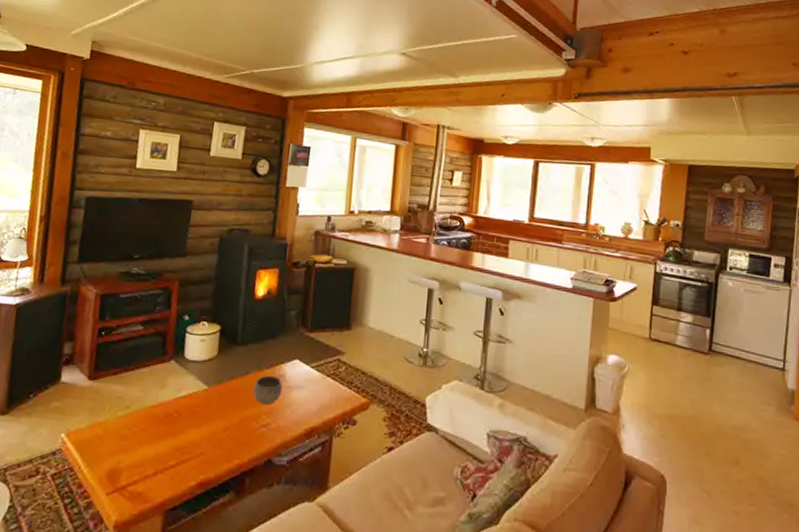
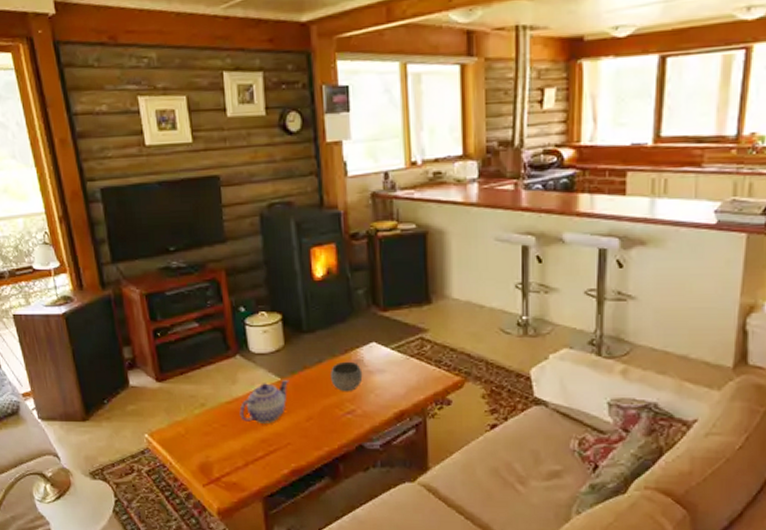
teapot: none [160,388,215,431] -> present [239,380,290,424]

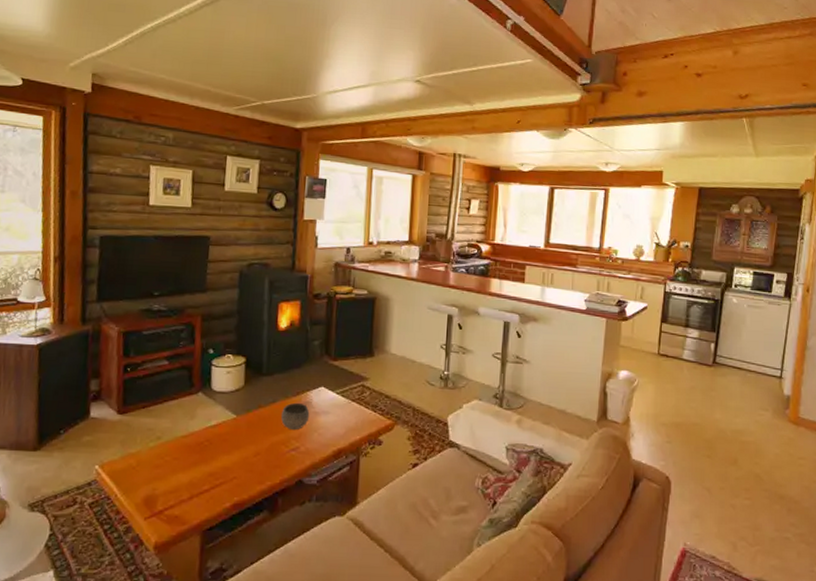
teapot: present [239,380,290,424] -> none [192,417,244,458]

